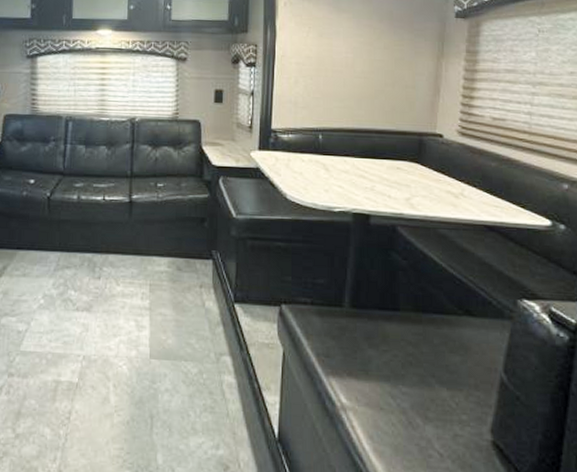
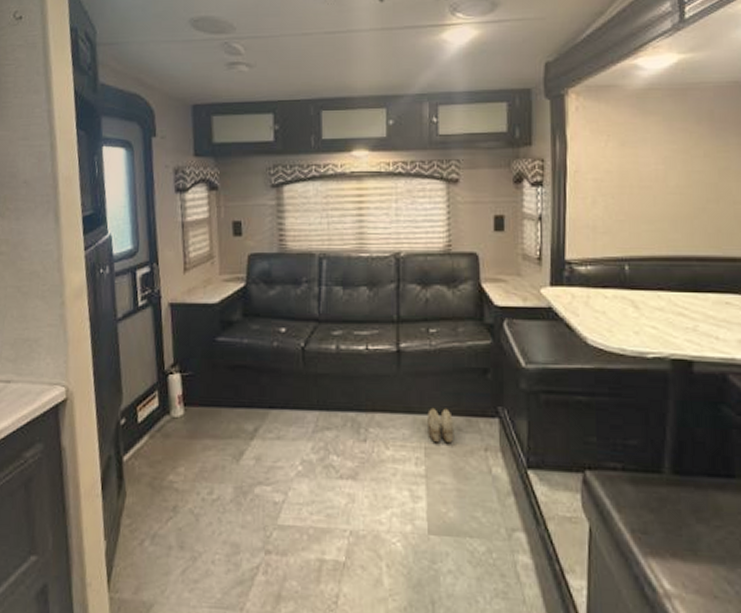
slippers: none [153,250,175,281] -> present [428,407,454,444]

